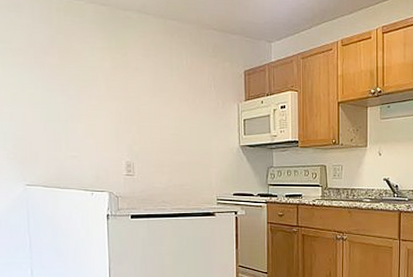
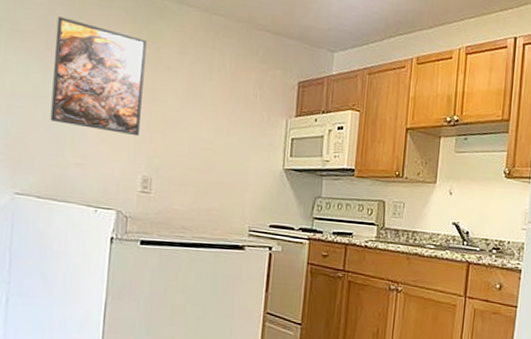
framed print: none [41,34,120,129] -> present [50,16,147,137]

